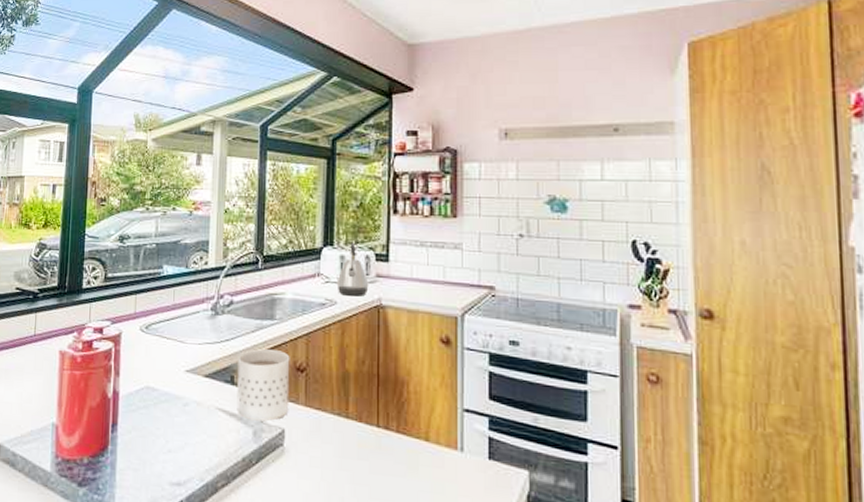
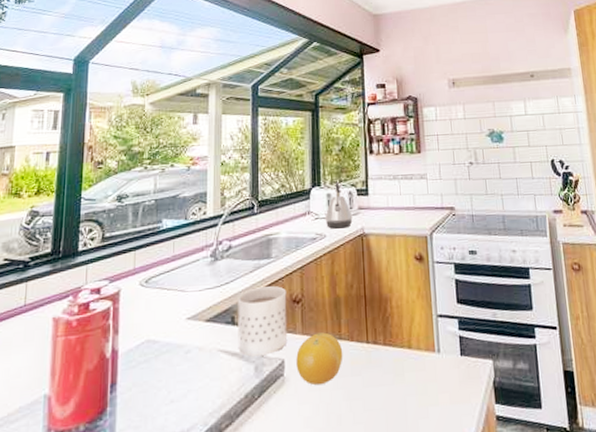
fruit: none [297,407,350,463] -> present [296,332,343,386]

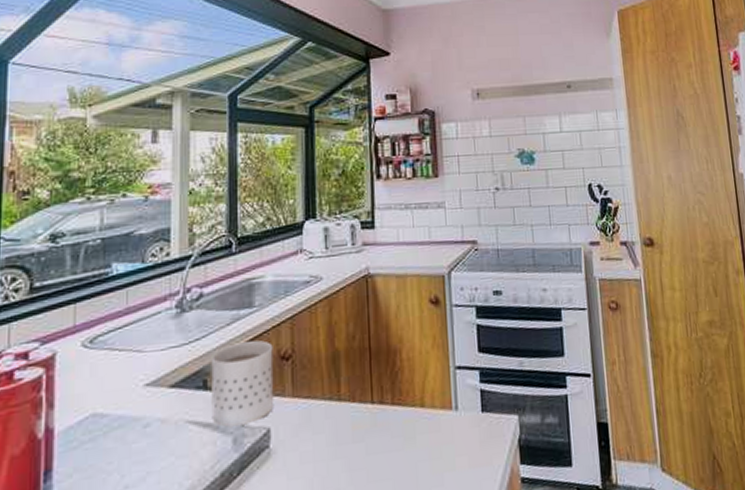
fruit: present [296,332,343,386] -> none [285,393,343,457]
kettle: present [325,181,353,229] -> none [321,212,356,270]

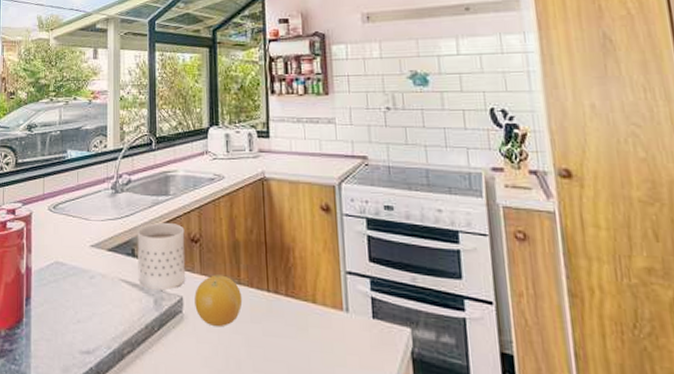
fruit: none [285,393,343,457] -> present [194,274,243,327]

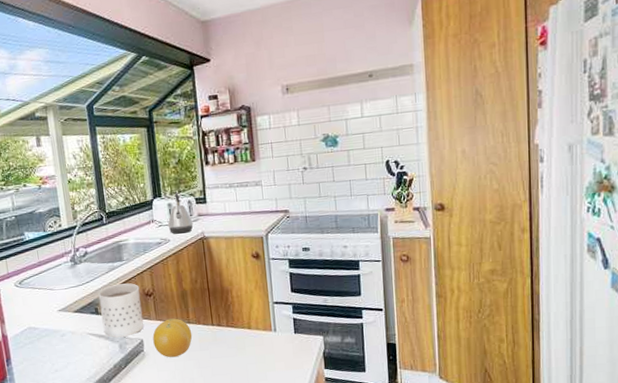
kettle: none [223,121,253,171] -> present [167,192,193,234]

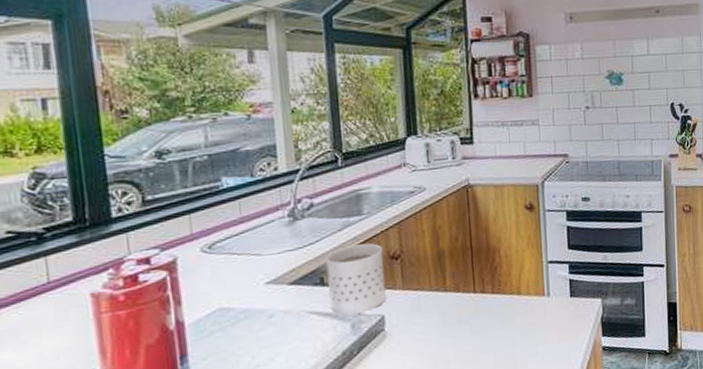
fruit: present [152,318,193,358] -> none [397,286,449,337]
kettle: present [167,192,193,234] -> none [423,129,456,181]

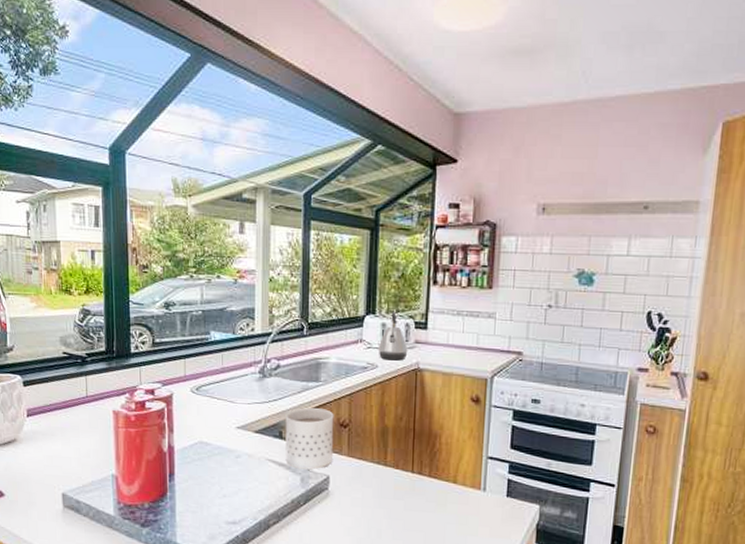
kettle: none [423,129,456,181] -> present [378,311,408,361]

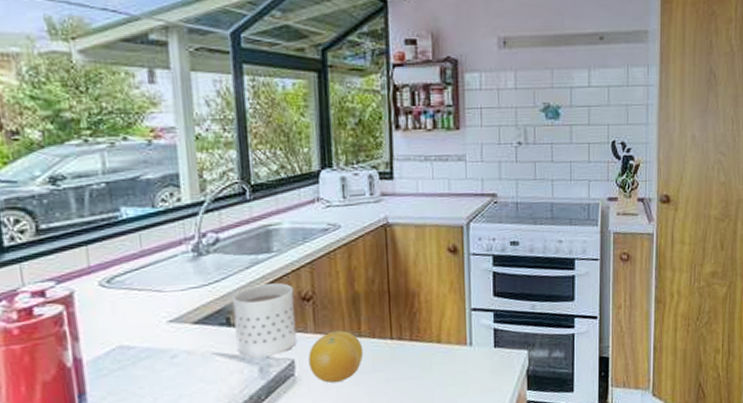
fruit: none [341,457,387,503] -> present [308,330,364,383]
kettle: present [378,311,408,361] -> none [338,162,374,218]

